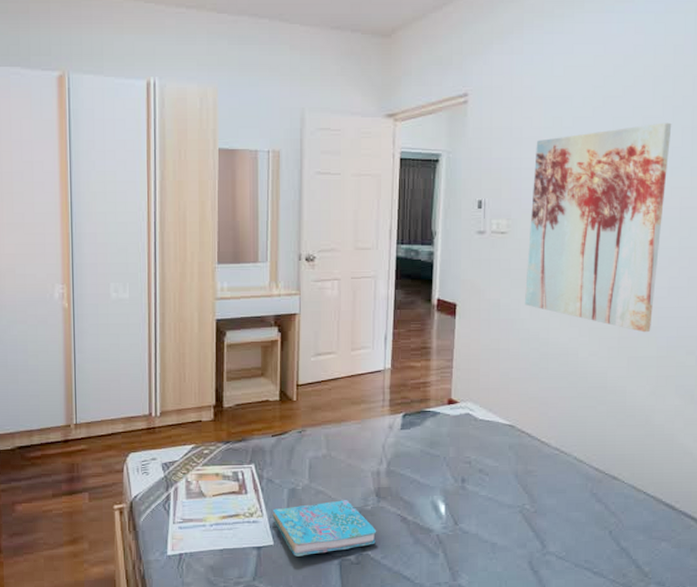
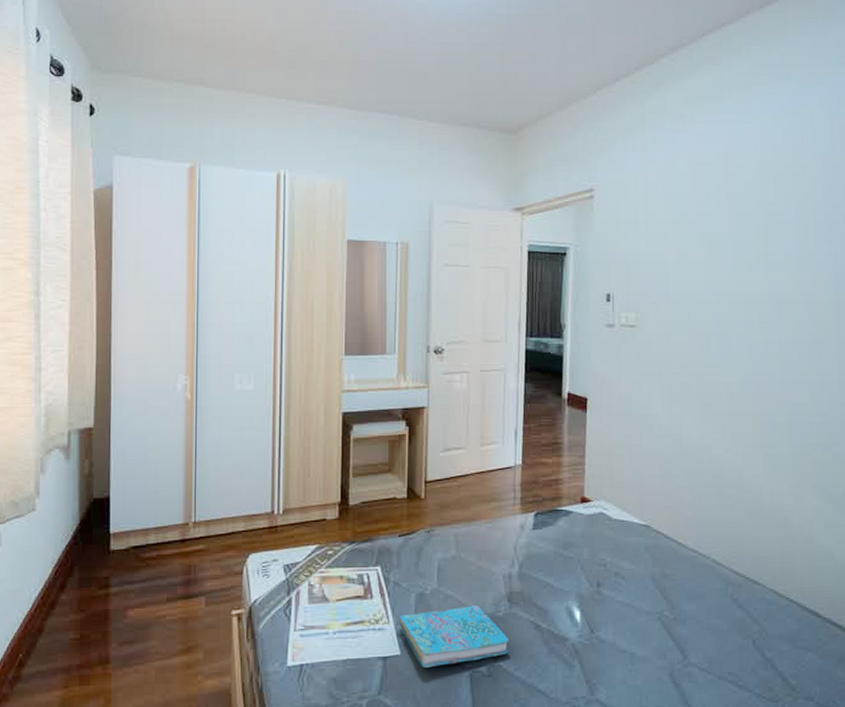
wall art: present [525,122,672,333] -> none [656,219,795,429]

